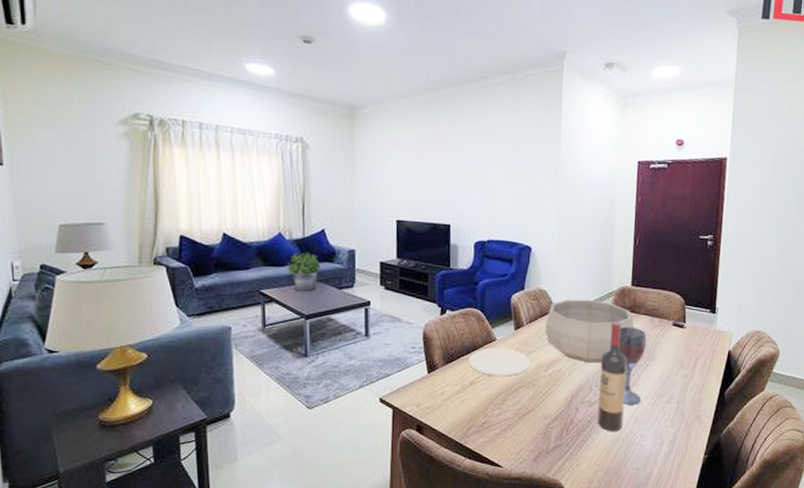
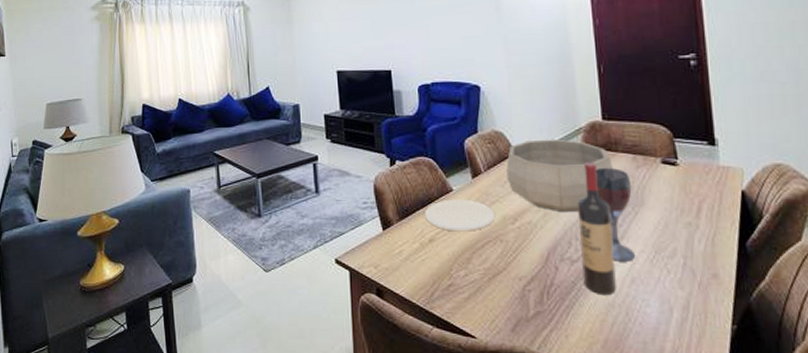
potted plant: present [286,252,321,292] -> none [236,111,268,151]

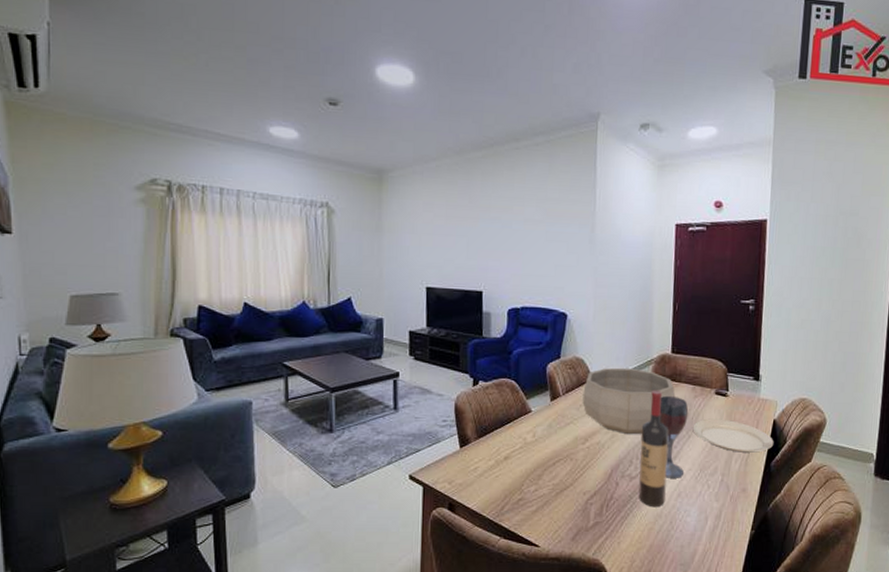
plate: present [425,199,496,232] -> none [503,420,569,450]
plate: none [639,191,747,230] -> present [693,418,774,453]

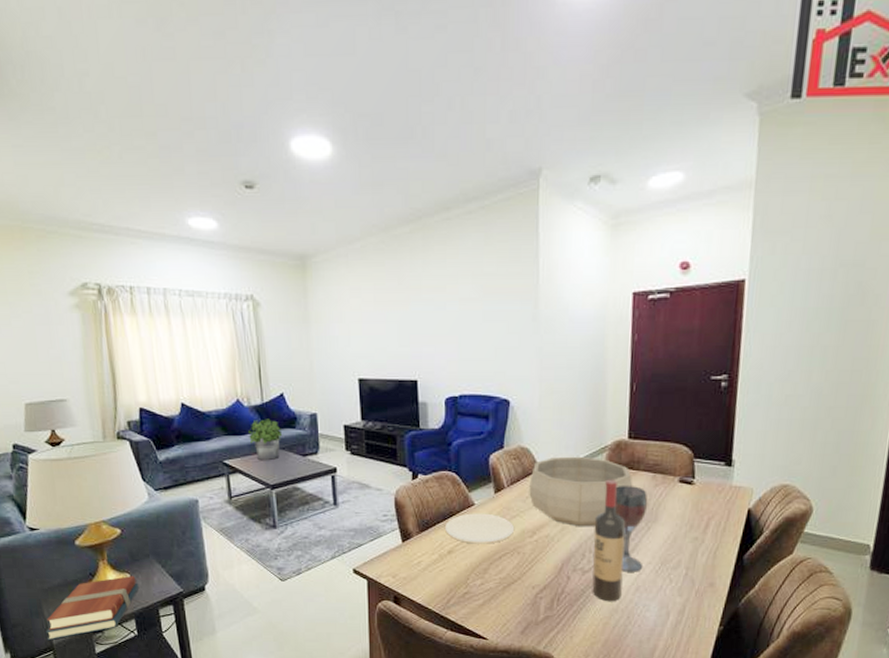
books: none [59,482,176,556] -> present [46,576,140,641]
potted plant: none [311,322,347,364] -> present [247,419,283,461]
plate: none [503,420,569,450] -> present [445,513,515,544]
plate: present [693,418,774,453] -> none [653,509,748,545]

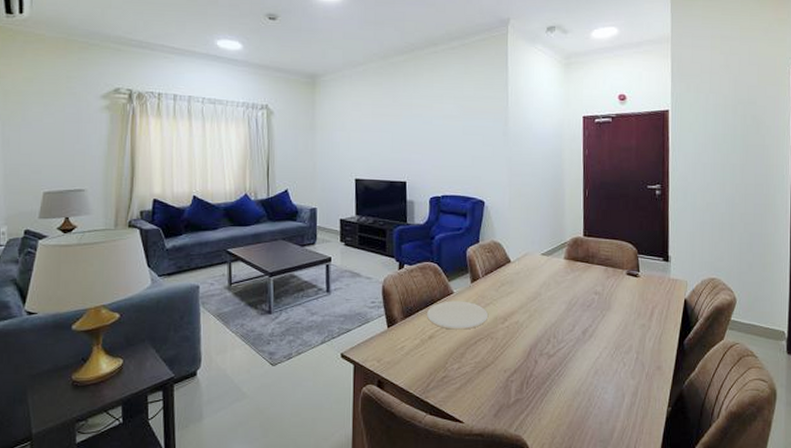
books: present [46,576,140,641] -> none [26,361,131,430]
potted plant: present [247,419,283,461] -> none [252,212,284,250]
decorative bowl: present [529,456,633,526] -> none [501,250,589,313]
wine bottle: present [592,479,626,601] -> none [557,271,584,384]
cup: present [614,485,648,572] -> none [574,276,602,356]

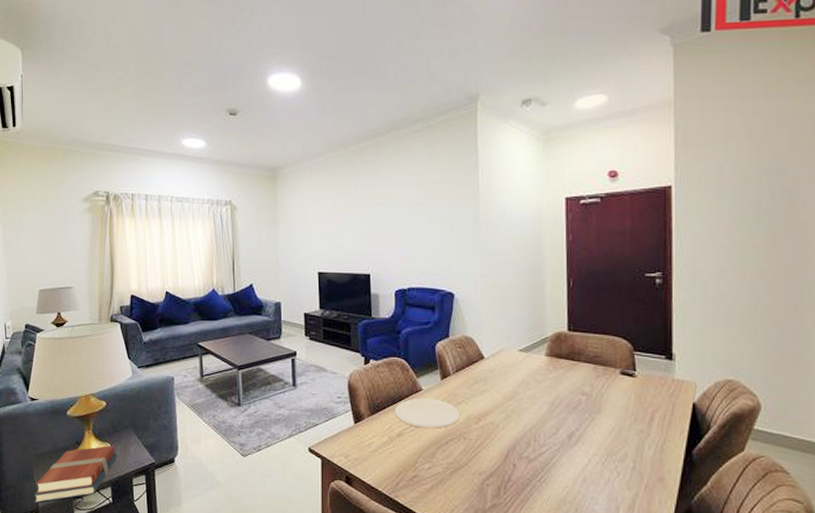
books: none [26,361,131,430] -> present [34,445,117,503]

